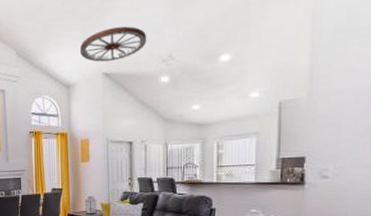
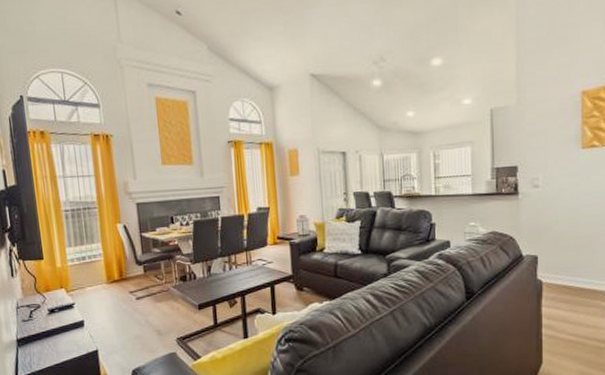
wagon wheel: present [80,26,147,62] -> none [283,23,356,62]

